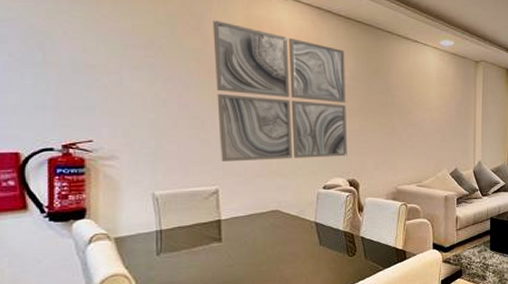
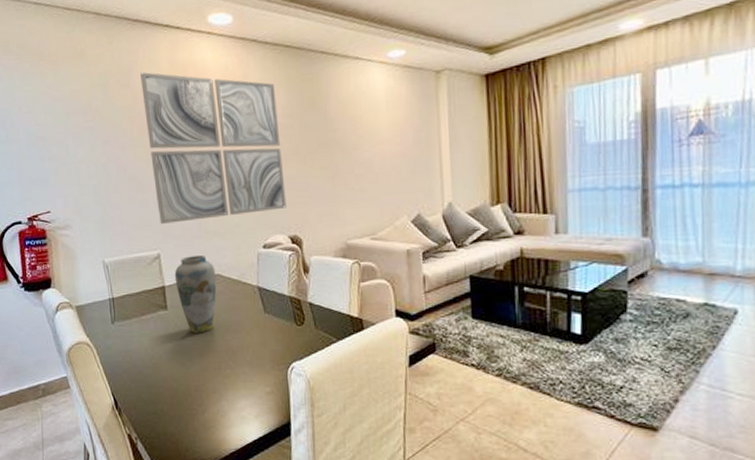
vase: none [232,193,275,264] -> present [174,255,217,333]

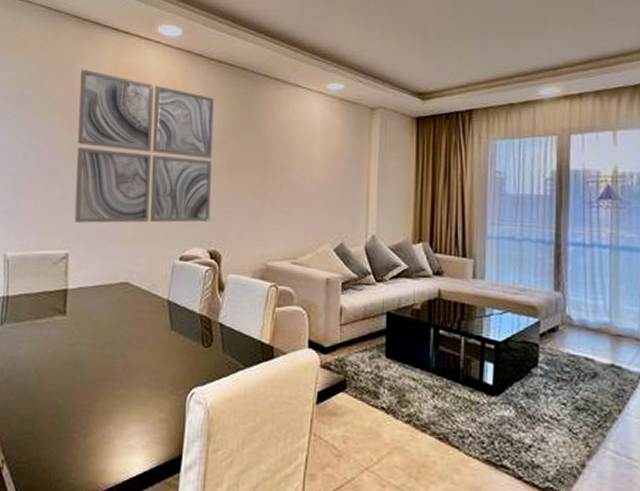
vase: present [174,255,217,333] -> none [79,260,126,345]

